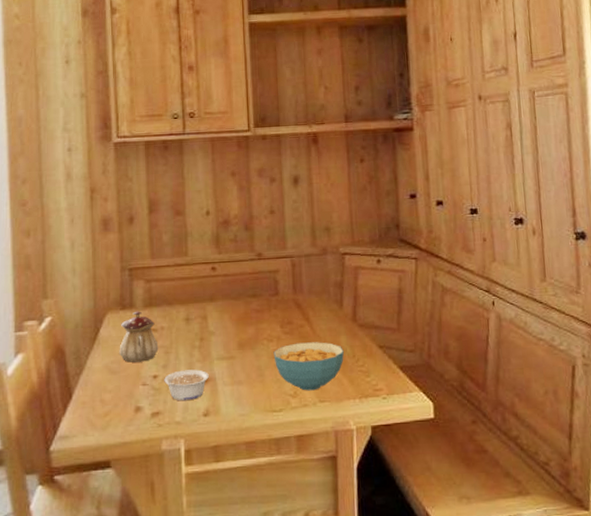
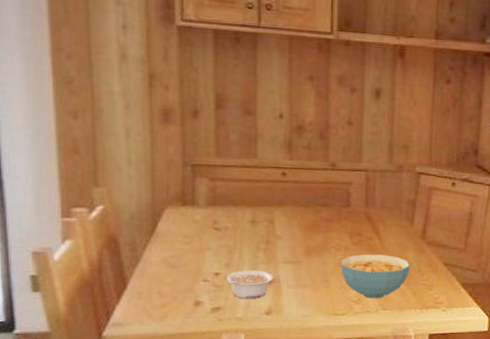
teapot: present [119,311,159,363] -> none [179,208,222,259]

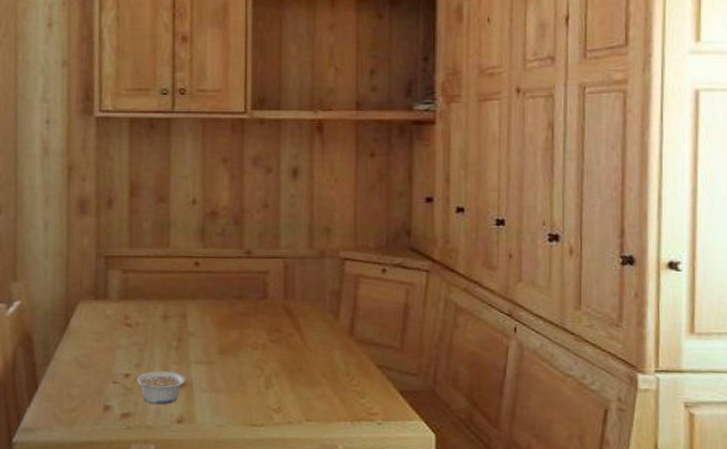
cereal bowl: present [340,254,410,299] -> none [257,353,337,408]

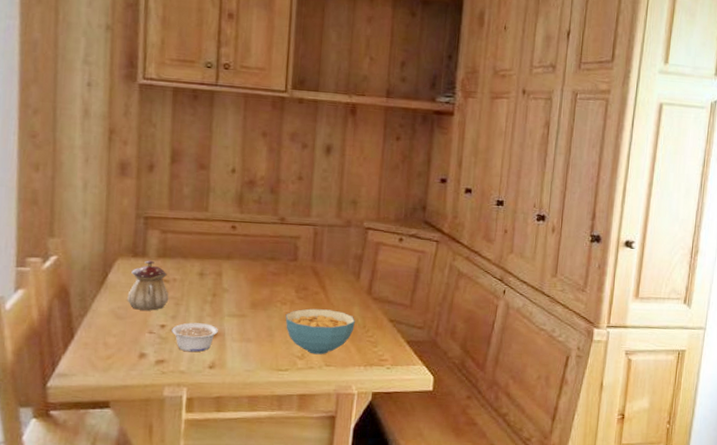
teapot: none [90,303,133,358] -> present [127,260,169,311]
cereal bowl: none [257,353,337,408] -> present [285,308,355,355]

